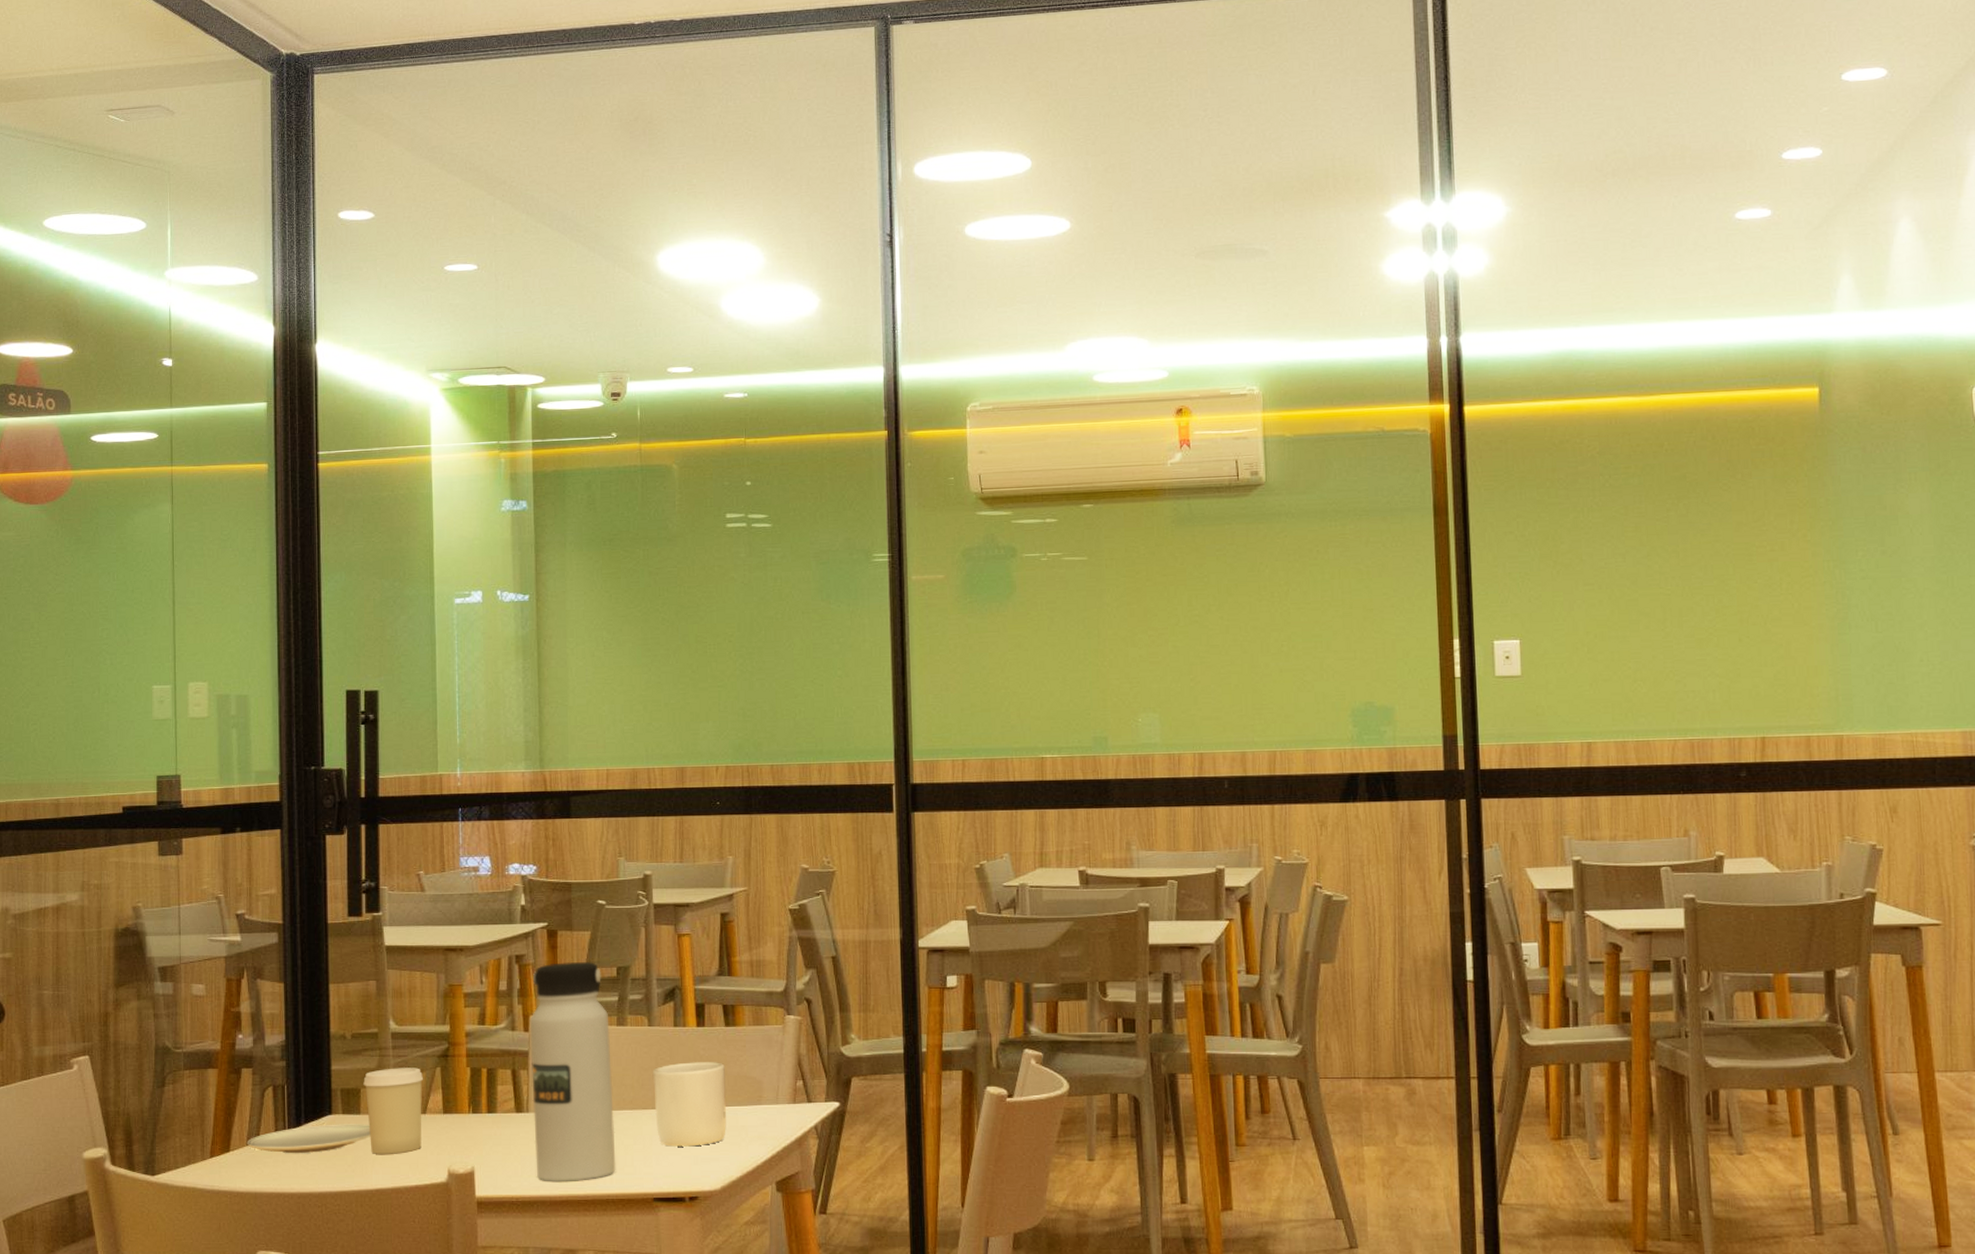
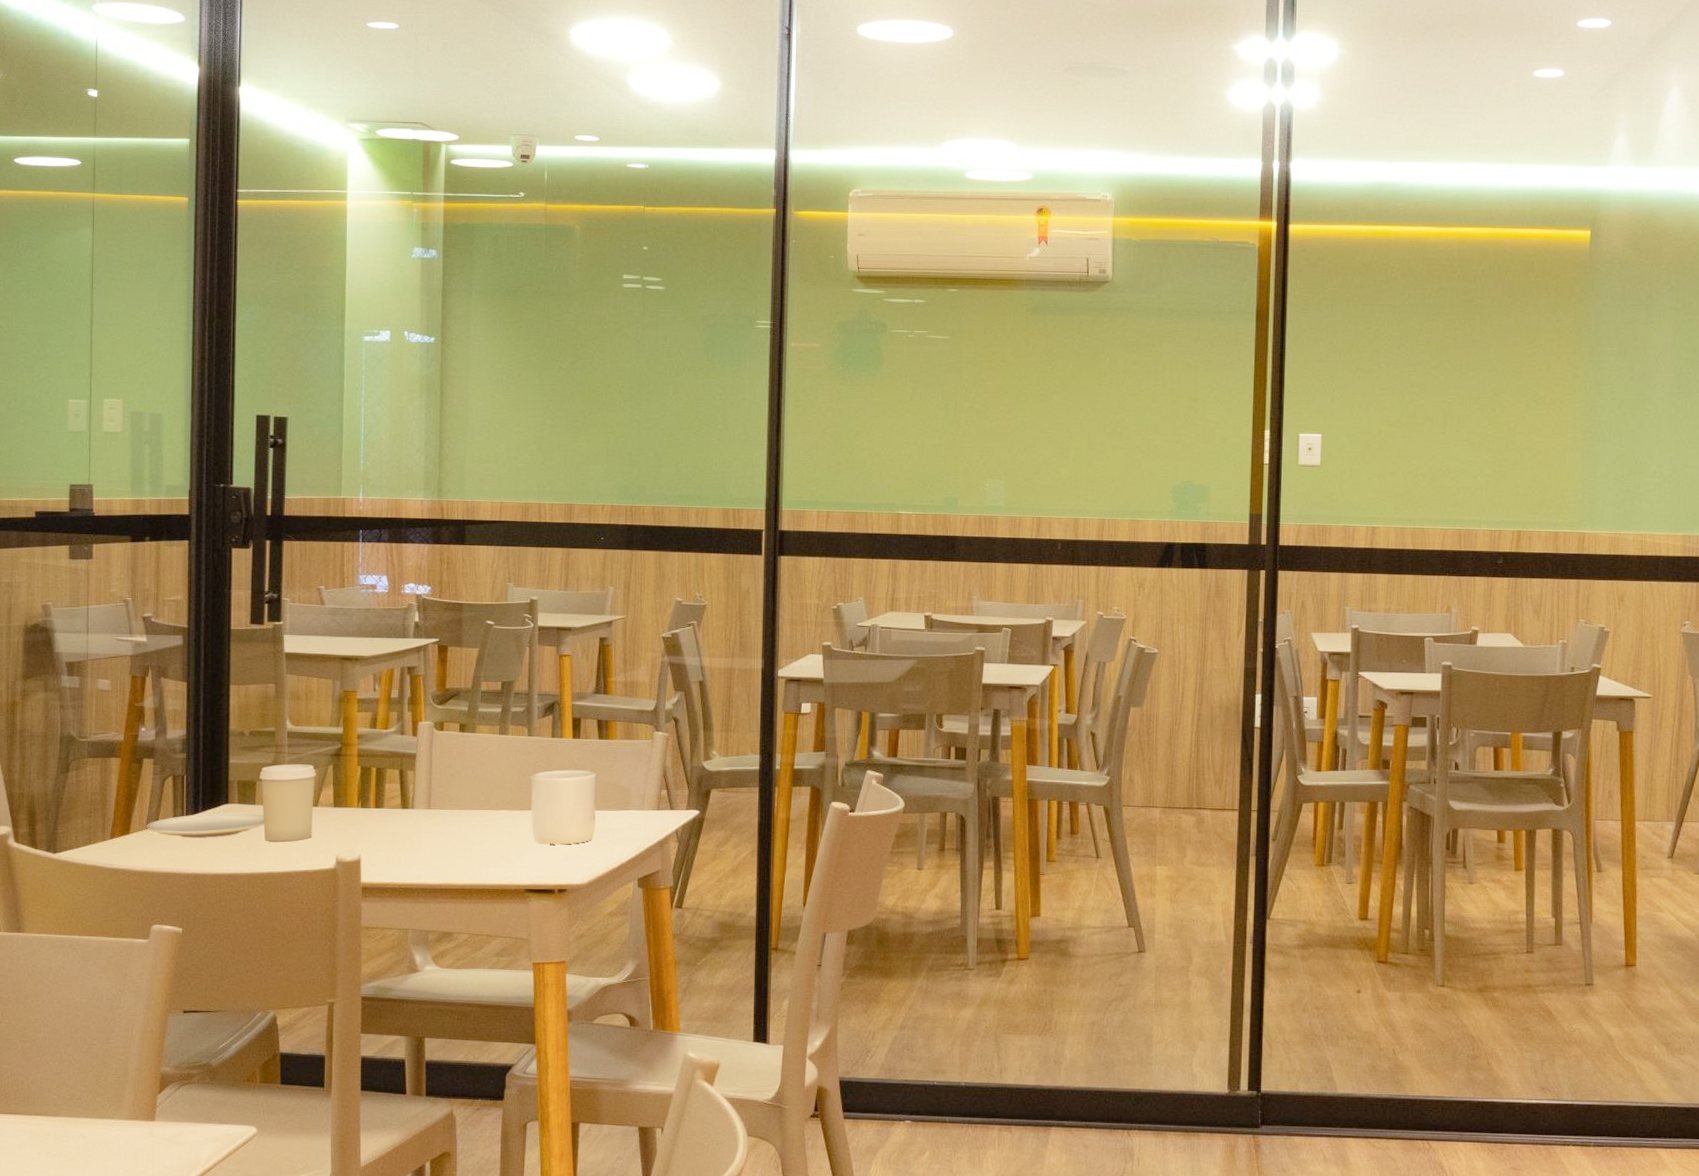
water bottle: present [529,961,616,1183] -> none [417,674,493,873]

